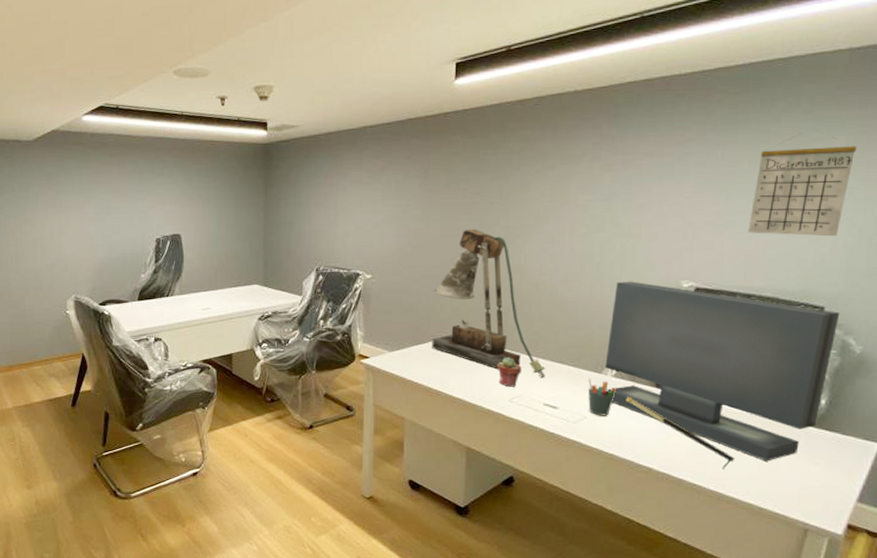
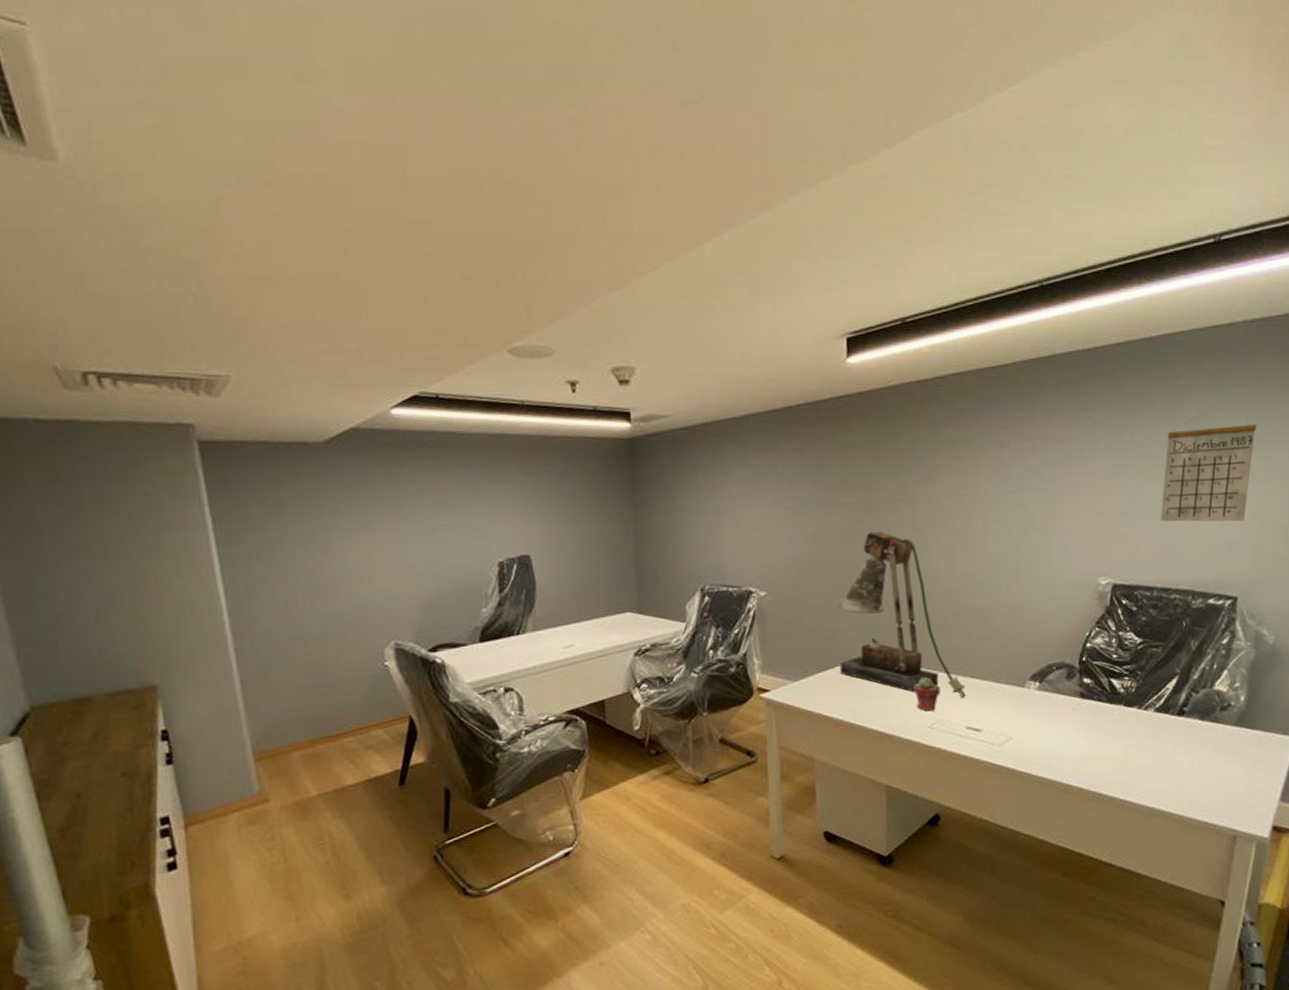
pen holder: present [588,377,617,416] -> none [1011,692,1042,735]
monitor: present [605,281,840,461] -> none [1027,581,1252,768]
notepad: present [625,396,735,469] -> none [1050,710,1163,781]

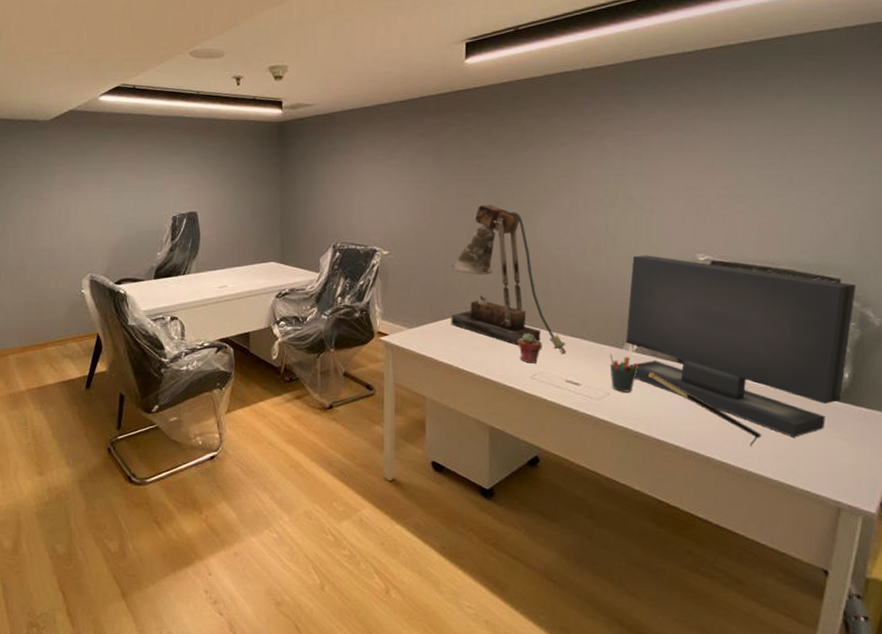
pen holder: none [1011,692,1042,735] -> present [610,353,639,393]
monitor: none [1027,581,1252,768] -> present [626,255,856,438]
notepad: none [1050,710,1163,781] -> present [647,372,762,446]
calendar: present [1160,410,1257,522] -> none [759,107,860,209]

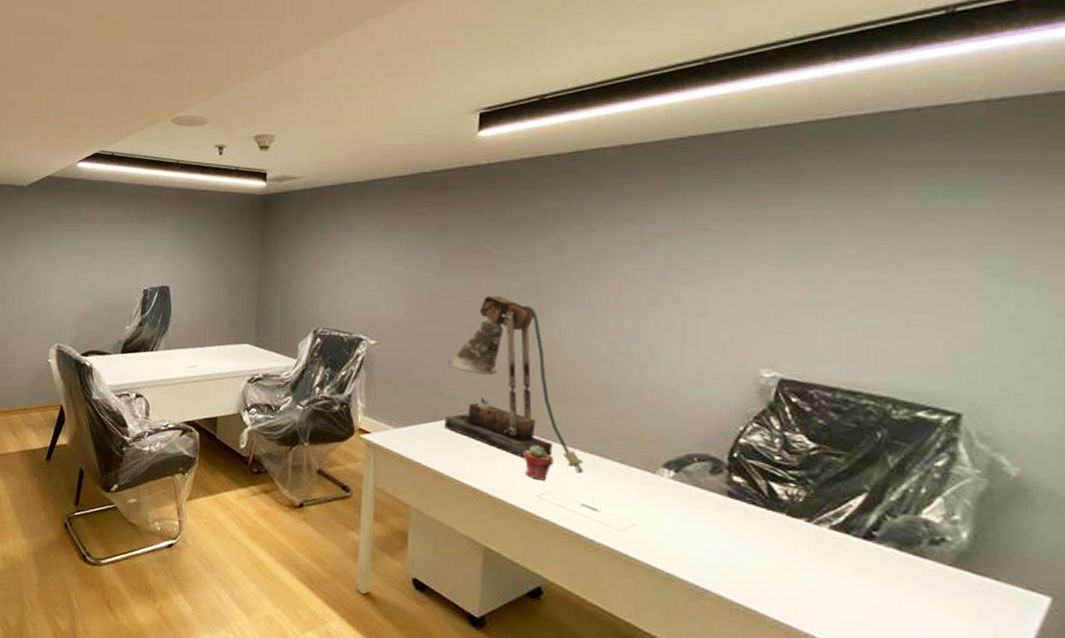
pen holder: present [610,353,639,393] -> none [638,477,676,526]
monitor: present [626,255,856,438] -> none [660,365,985,604]
notepad: present [647,372,762,446] -> none [686,504,838,608]

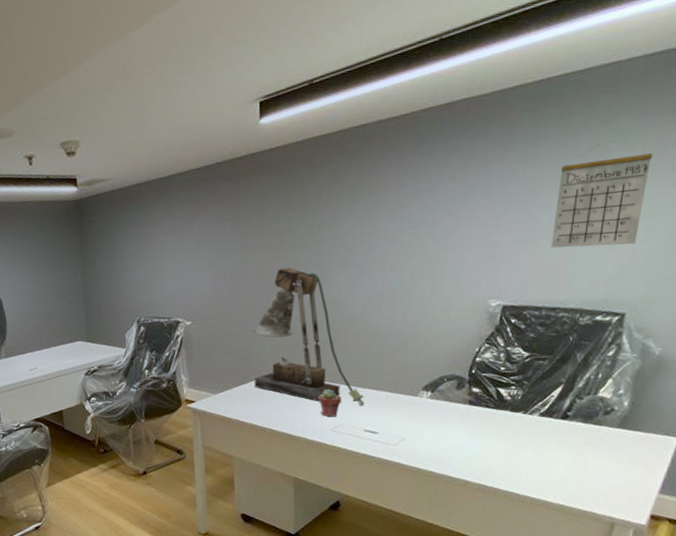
calendar: none [850,198,1002,327] -> present [551,142,653,248]

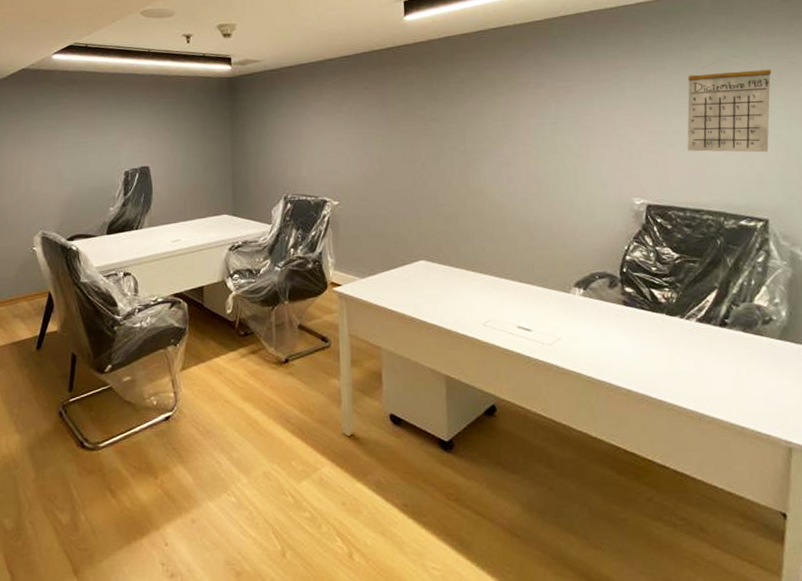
desk lamp: present [252,267,364,405] -> none [399,153,516,299]
potted succulent: present [318,389,342,417] -> none [468,280,493,310]

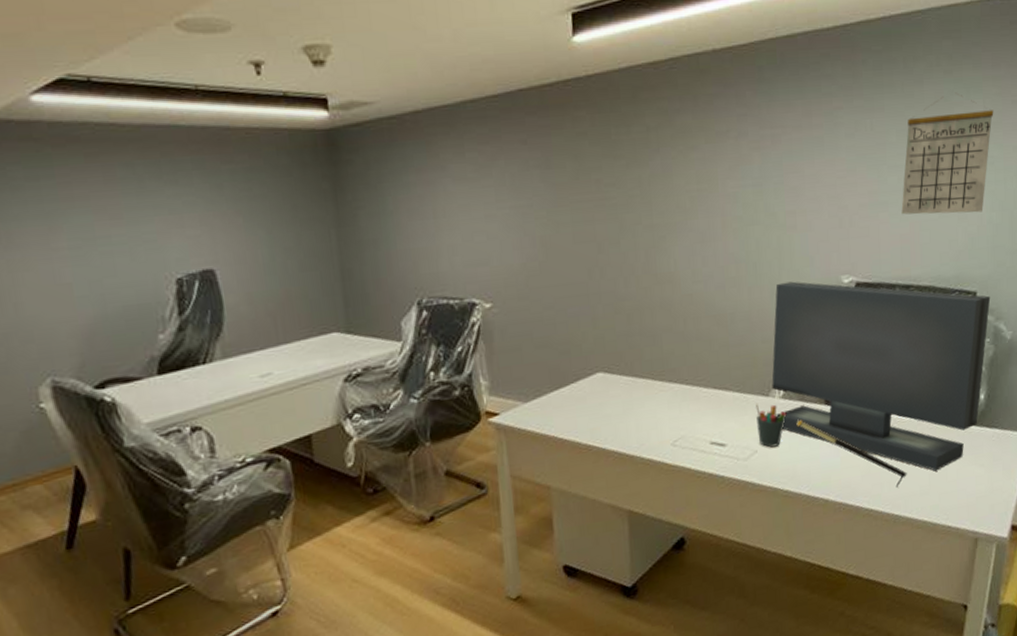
pen holder: none [558,297,587,337] -> present [756,403,787,448]
monitor: none [572,200,784,377] -> present [771,281,991,471]
notepad: none [595,315,710,388] -> present [795,419,907,488]

